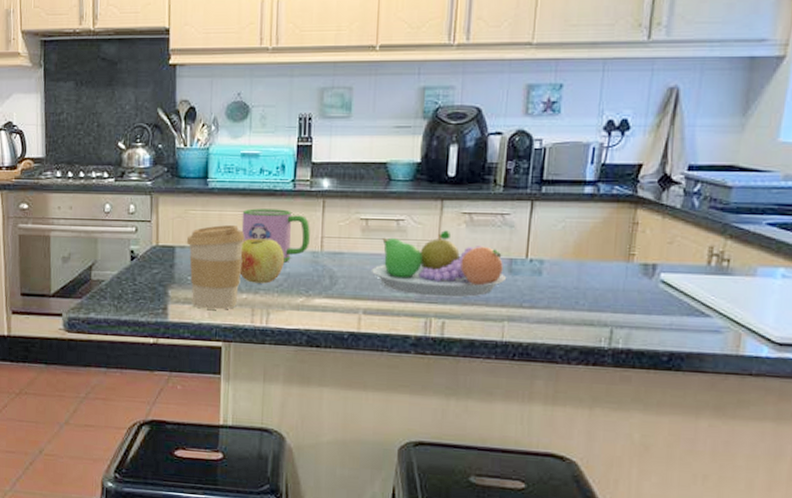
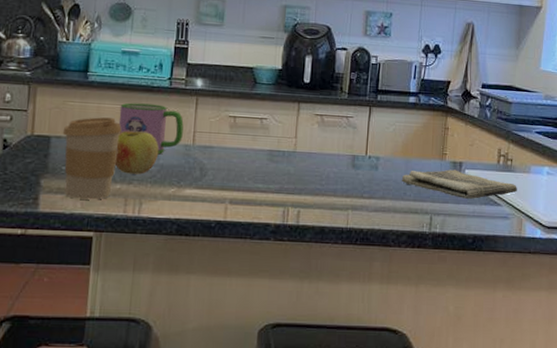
fruit bowl: present [371,230,507,298] -> none [237,129,351,189]
dish towel: none [572,273,736,309] -> present [401,169,517,199]

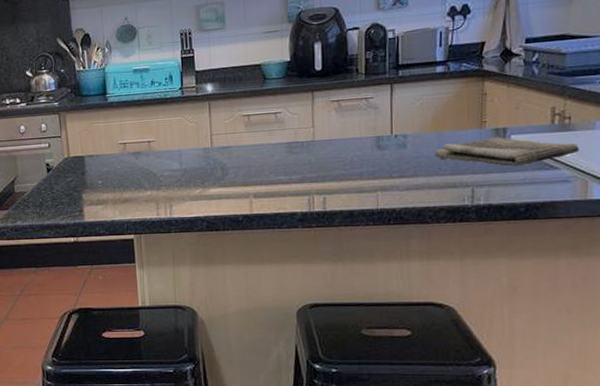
coffee cup: present [62,117,122,200] -> none [93,132,144,208]
apple: present [114,131,159,175] -> none [141,141,181,181]
mug: present [118,102,184,154] -> none [139,114,201,159]

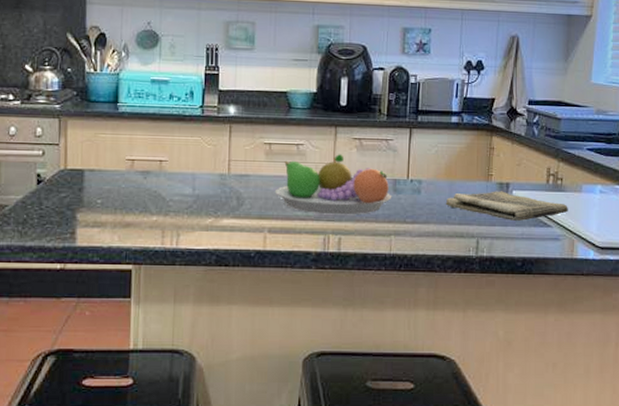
fruit bowl: none [256,117,376,177] -> present [274,154,392,215]

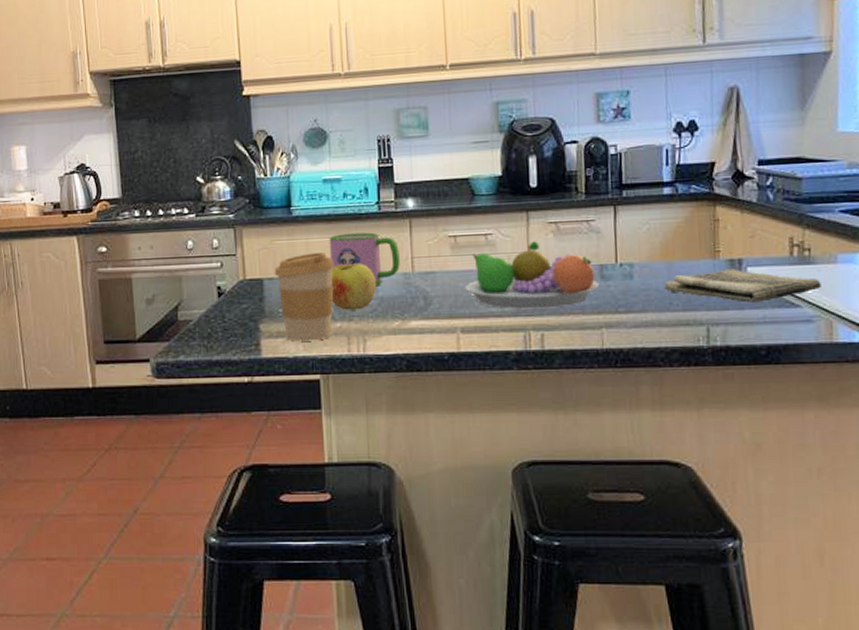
coffee cup: none [95,148,155,233] -> present [274,251,334,342]
apple: none [150,161,194,206] -> present [330,263,377,310]
mug: none [151,133,218,184] -> present [329,232,400,285]

